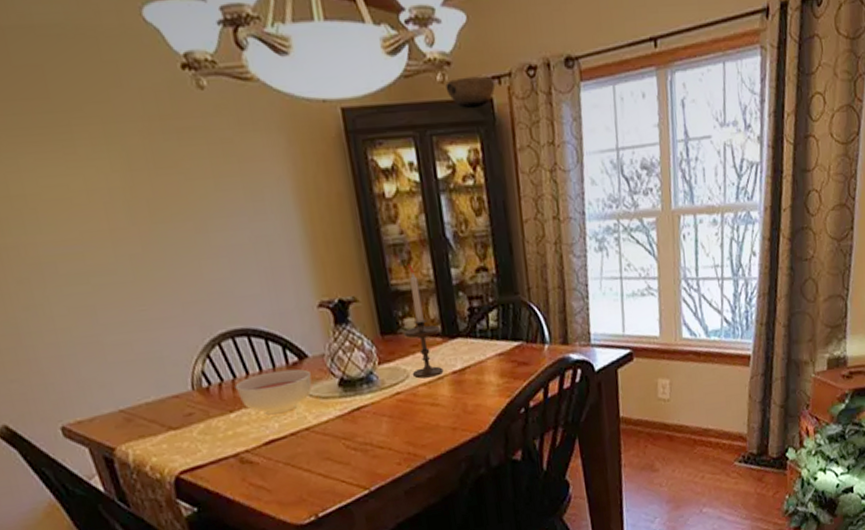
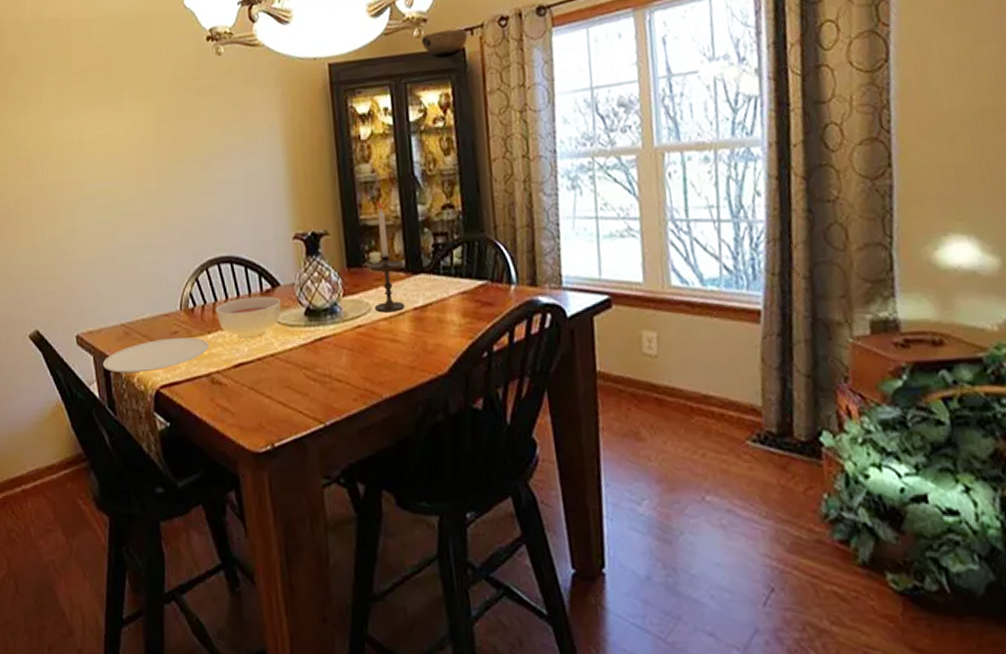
plate: none [102,418,234,464] -> present [103,337,210,374]

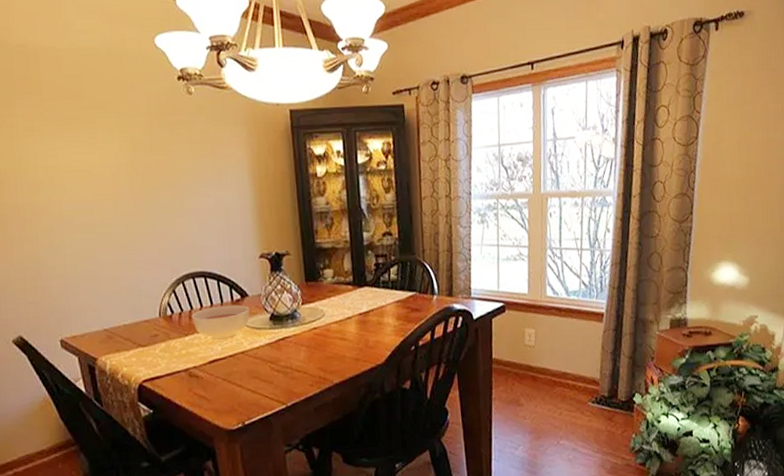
plate: present [103,337,210,374] -> none [88,339,187,372]
candlestick: present [368,200,405,313] -> none [322,227,352,318]
decorative bowl: present [421,28,468,59] -> none [369,88,407,113]

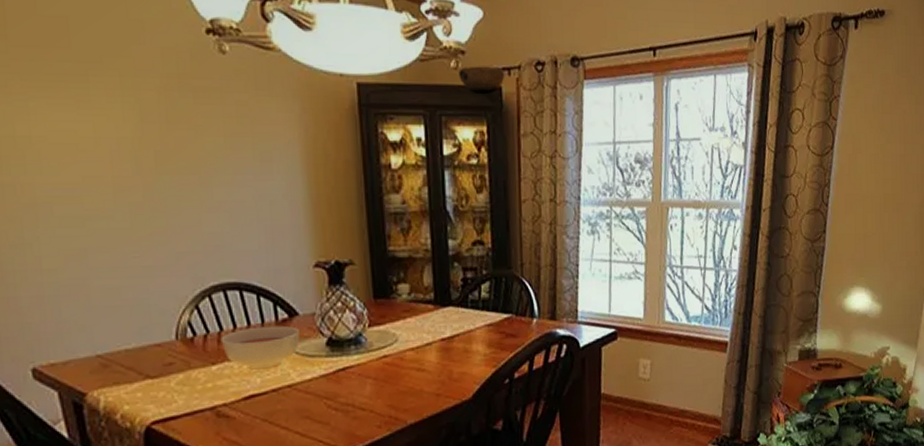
decorative bowl: none [369,88,407,113] -> present [458,66,505,95]

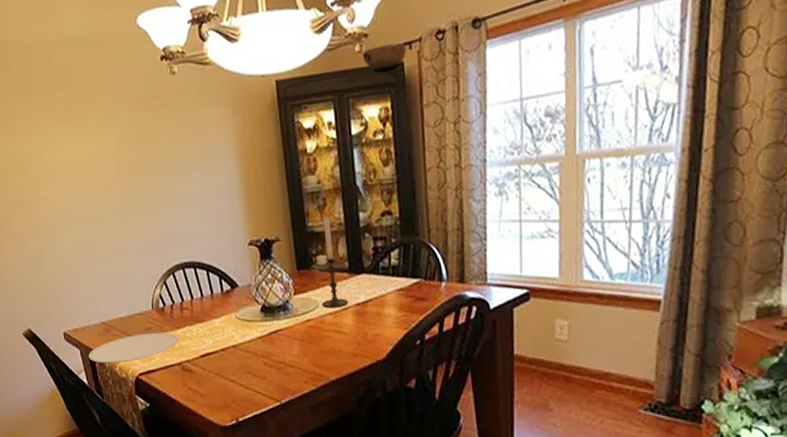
plate: none [72,368,214,411] -> present [88,332,180,364]
bowl: present [220,325,300,370] -> none [182,295,240,333]
candlestick: none [395,232,433,344] -> present [315,209,349,309]

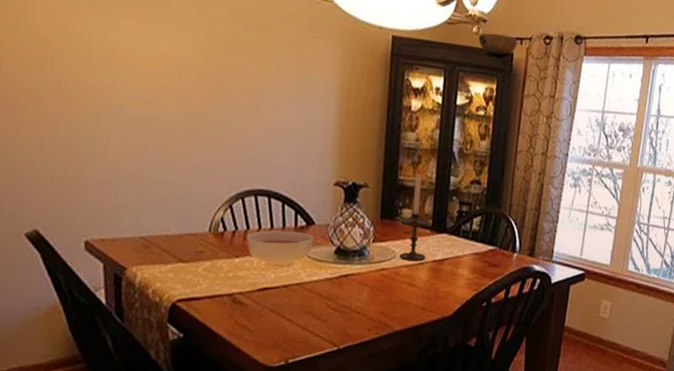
plate: present [88,332,180,364] -> none [114,256,236,286]
bowl: none [182,295,240,333] -> present [246,230,313,267]

